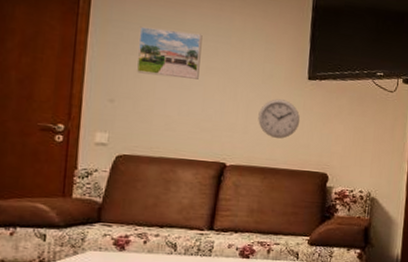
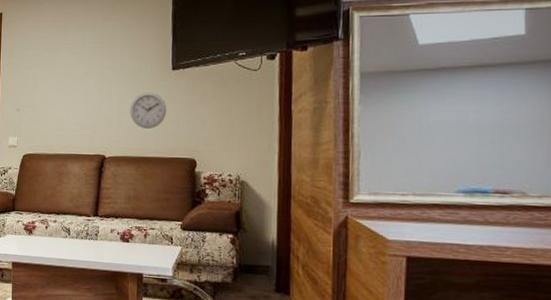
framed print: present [136,26,203,80] -> none [34,43,81,85]

